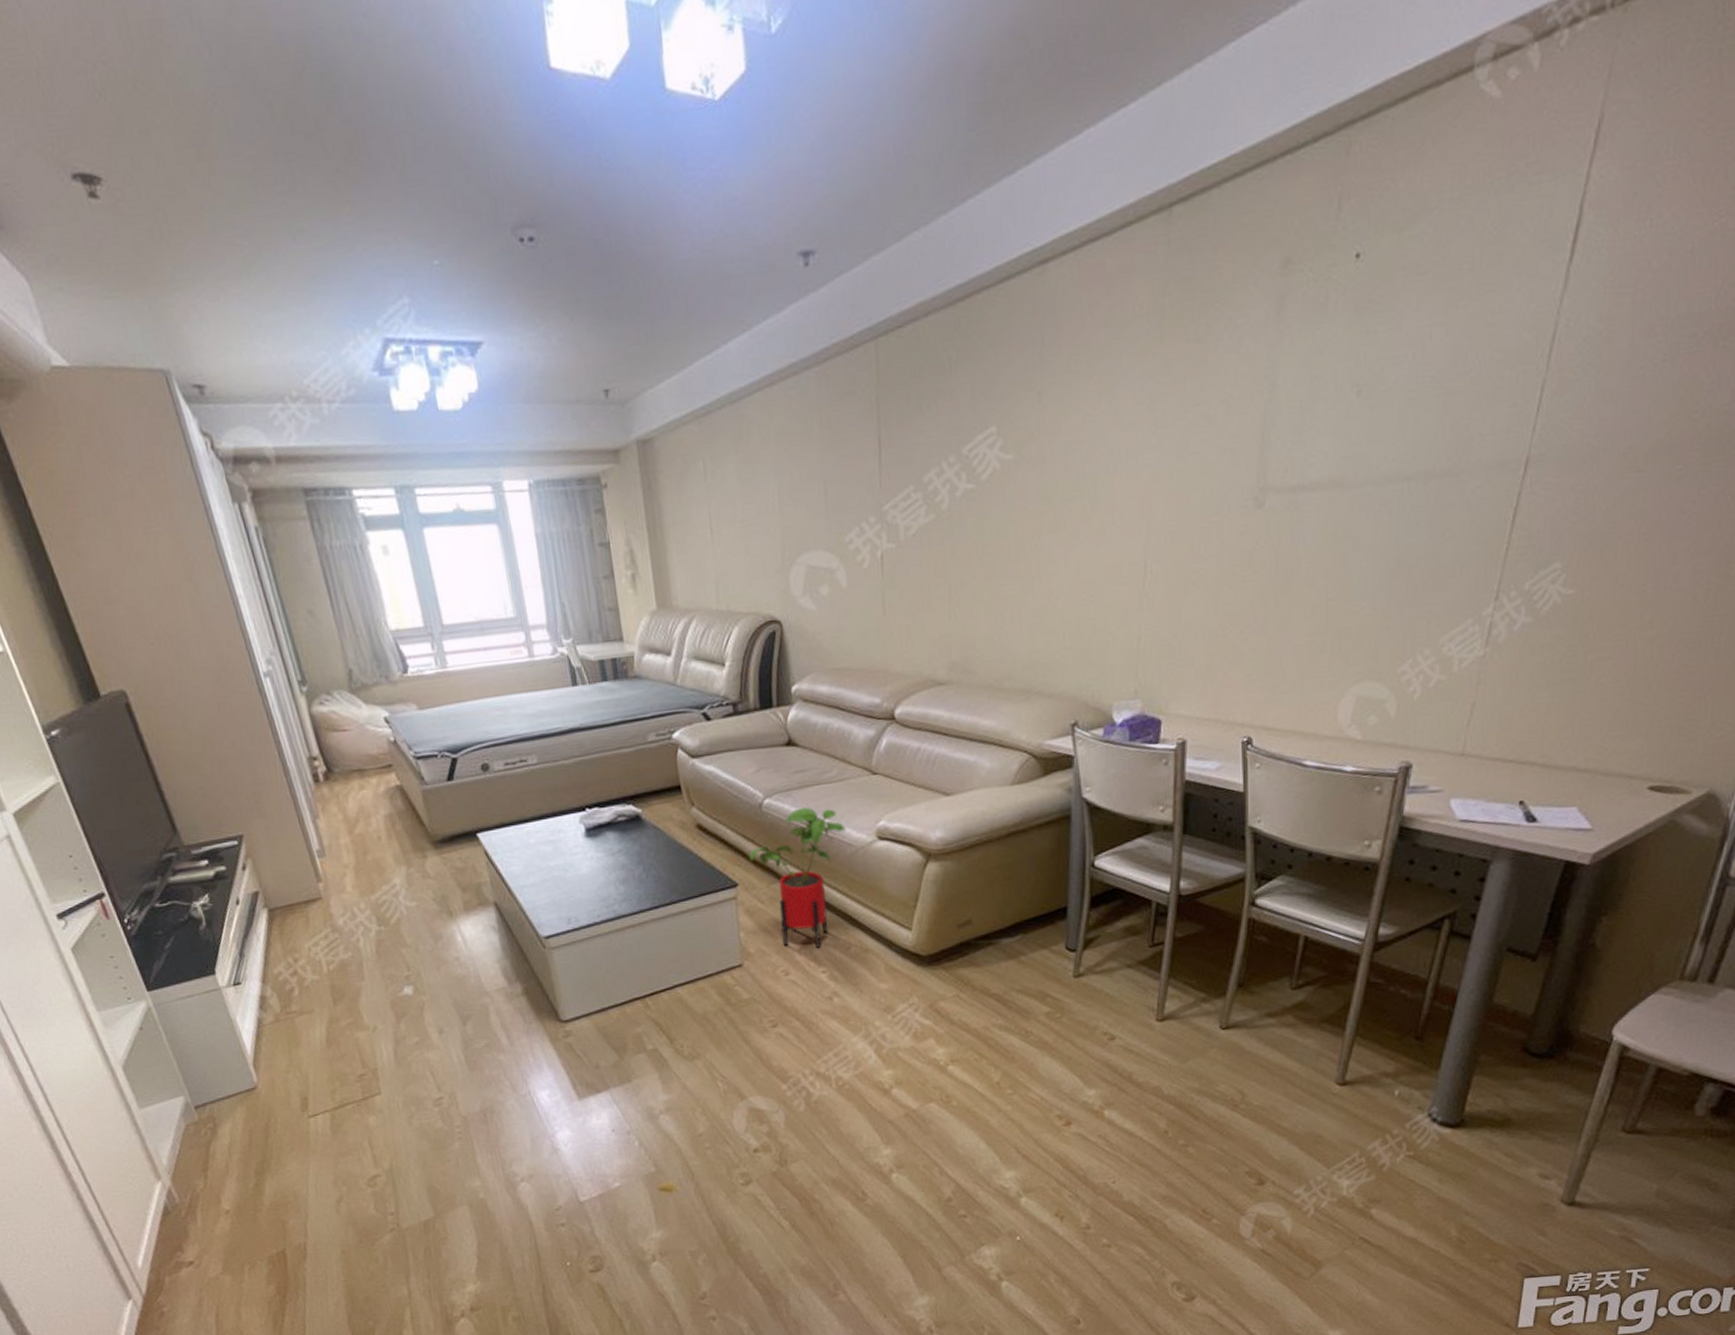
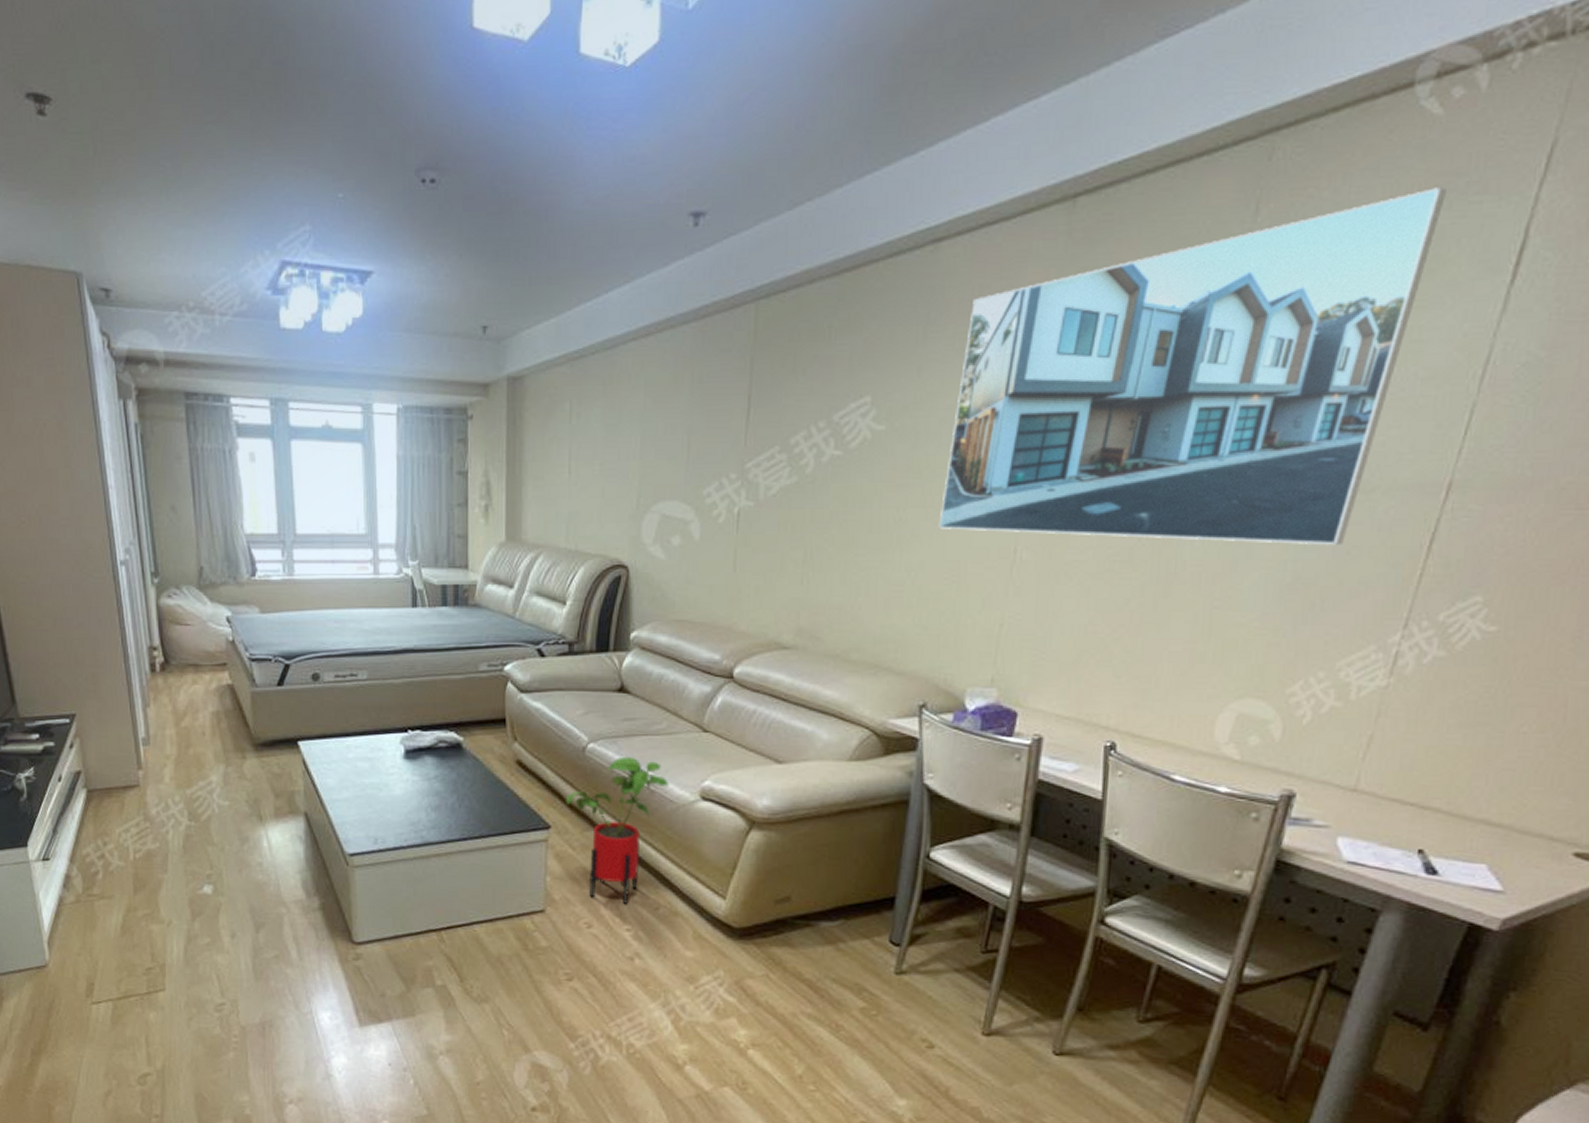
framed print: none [1072,170,1508,552] -> present [938,187,1446,546]

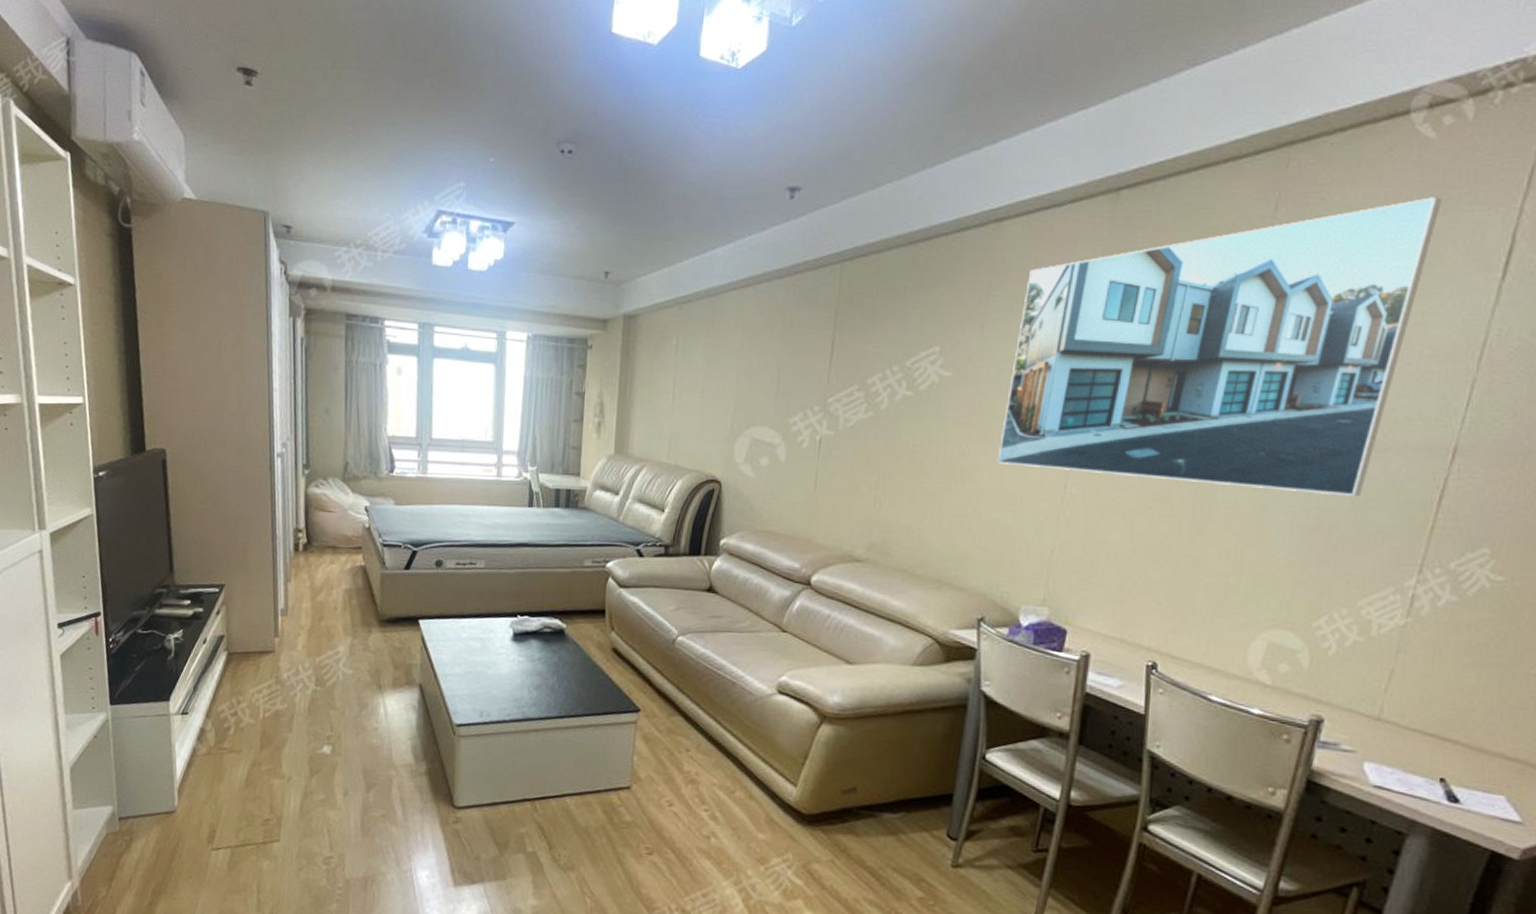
house plant: present [566,756,669,904] -> none [655,650,749,786]

